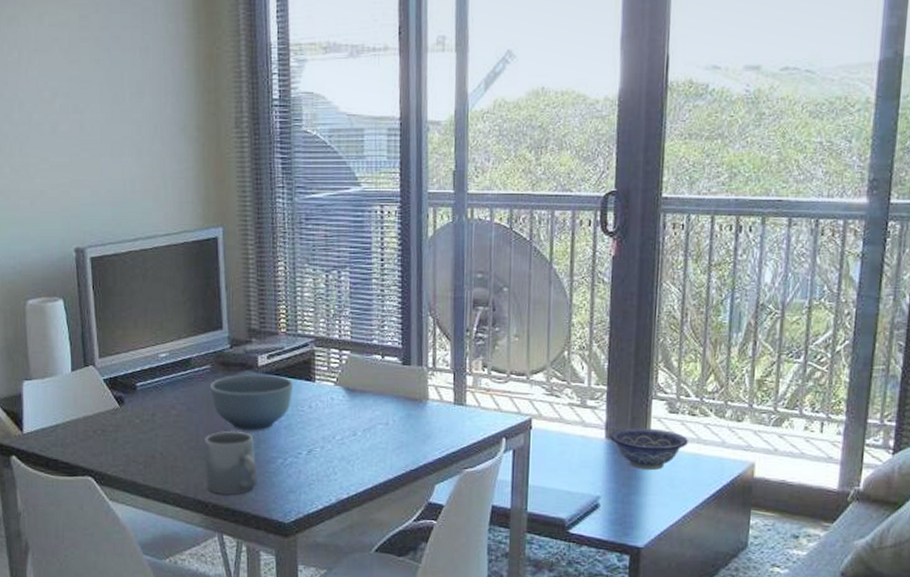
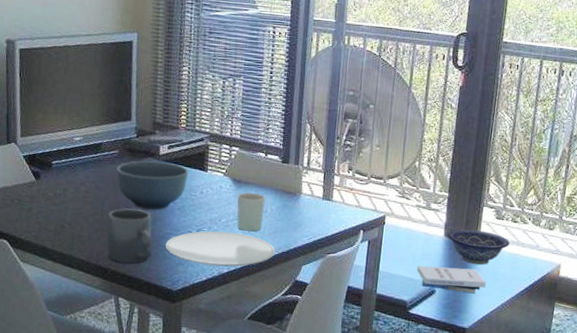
plate: none [272,451,402,492] -> present [165,231,275,267]
mug: none [352,403,386,448] -> present [237,192,266,232]
books: none [575,475,662,505] -> present [417,265,486,293]

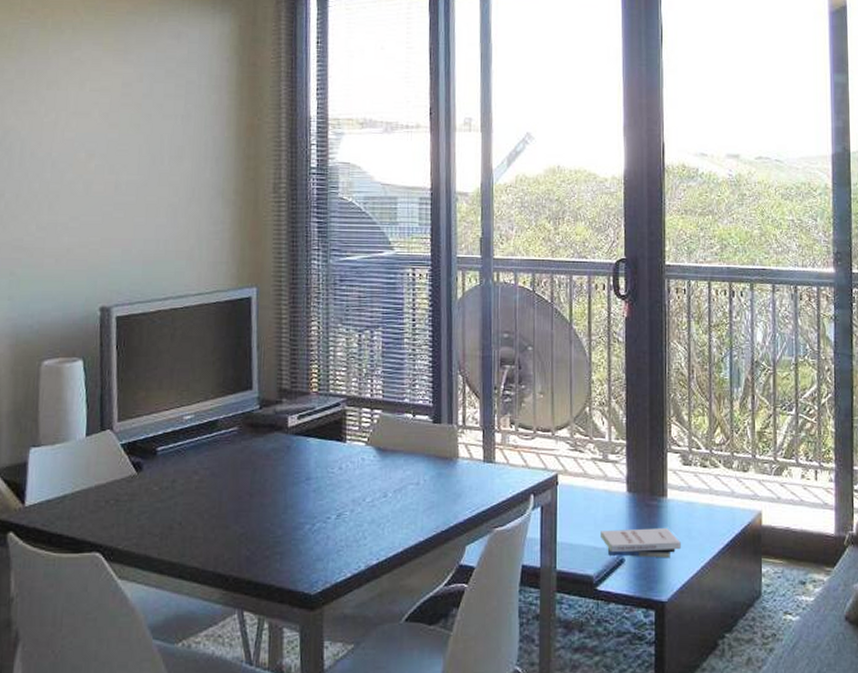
mug: present [106,208,152,264] -> none [226,496,283,567]
bowl: present [117,161,189,210] -> none [237,436,324,496]
plate: present [165,231,275,267] -> none [299,514,432,557]
mug: present [237,192,266,232] -> none [383,463,417,510]
decorative bowl: present [448,229,510,265] -> none [631,480,702,521]

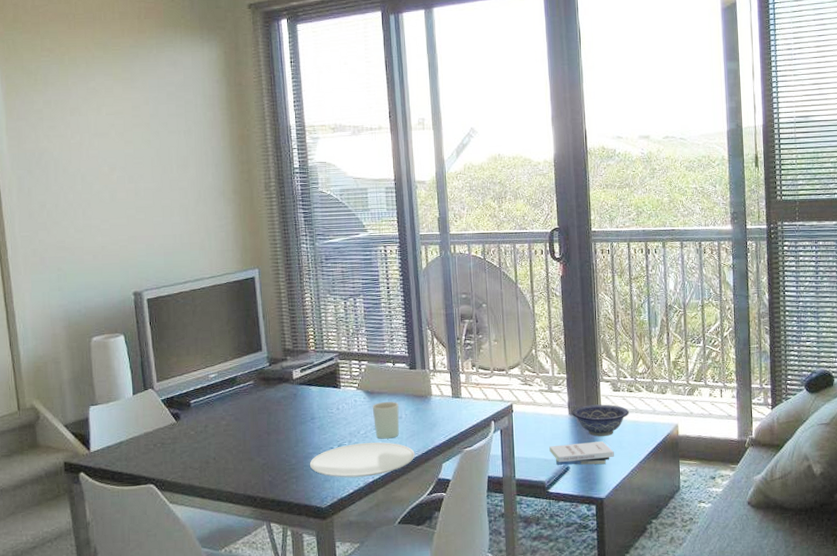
plate: none [299,514,432,557] -> present [309,442,415,478]
mug: none [383,463,417,510] -> present [372,402,400,439]
decorative bowl: none [631,480,702,521] -> present [572,404,629,436]

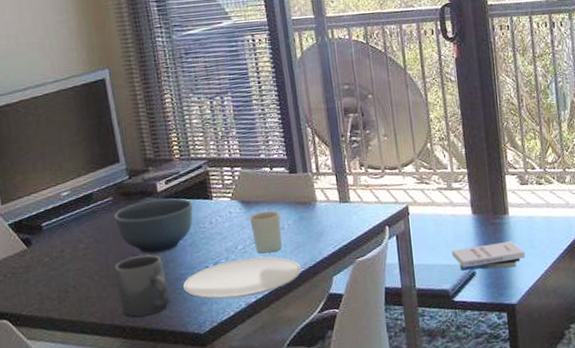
mug: none [251,434,298,489] -> present [115,255,170,317]
bowl: none [254,385,324,433] -> present [114,198,193,254]
decorative bowl: present [572,404,629,436] -> none [475,199,540,237]

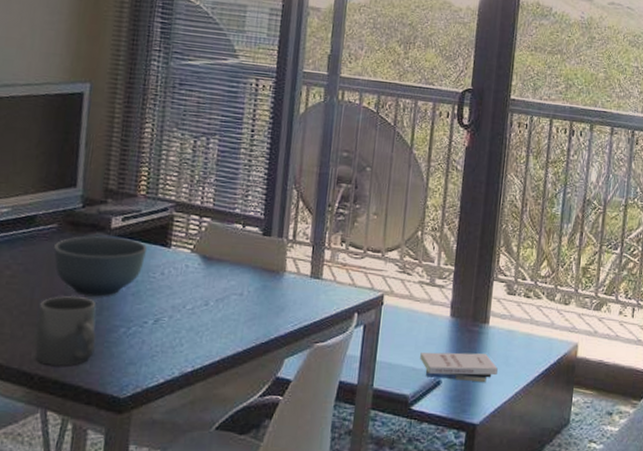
plate: present [182,257,302,300] -> none [112,320,252,365]
mug: present [249,211,282,254] -> none [205,272,242,320]

